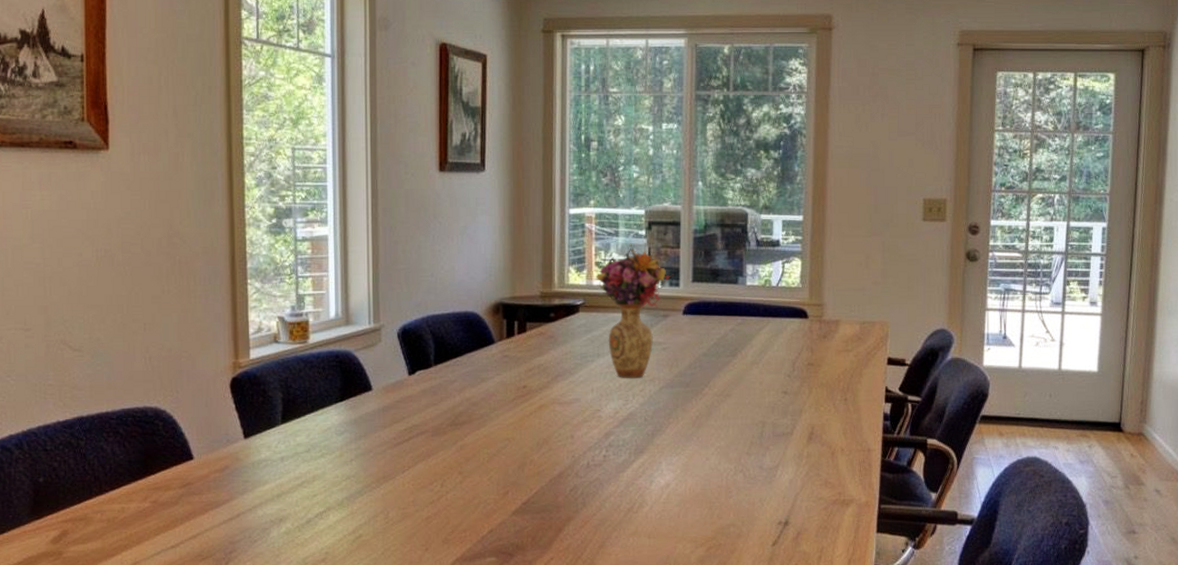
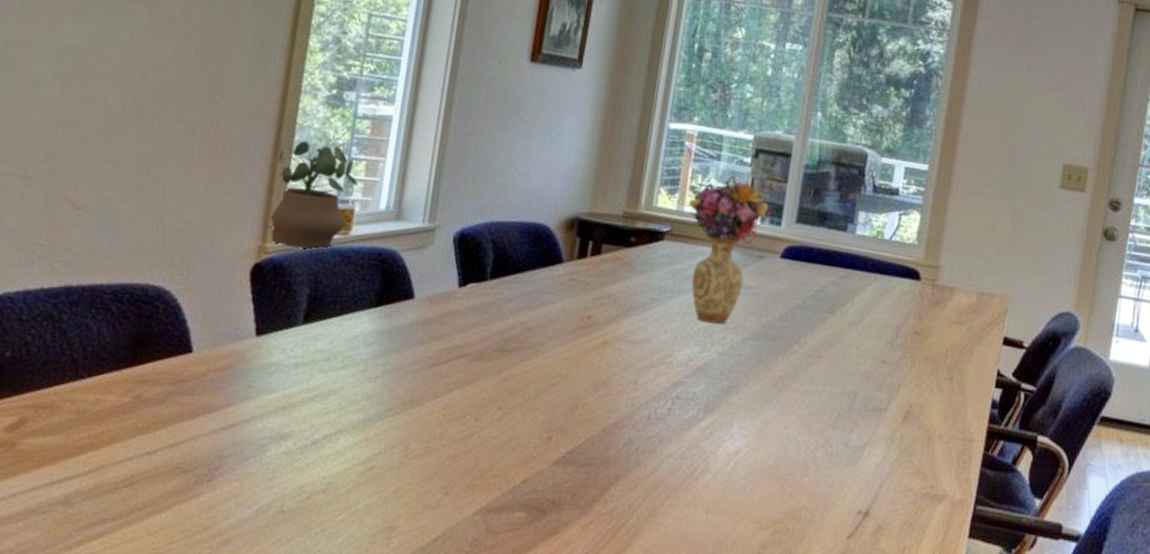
potted plant: none [235,267,308,360] -> present [270,141,359,250]

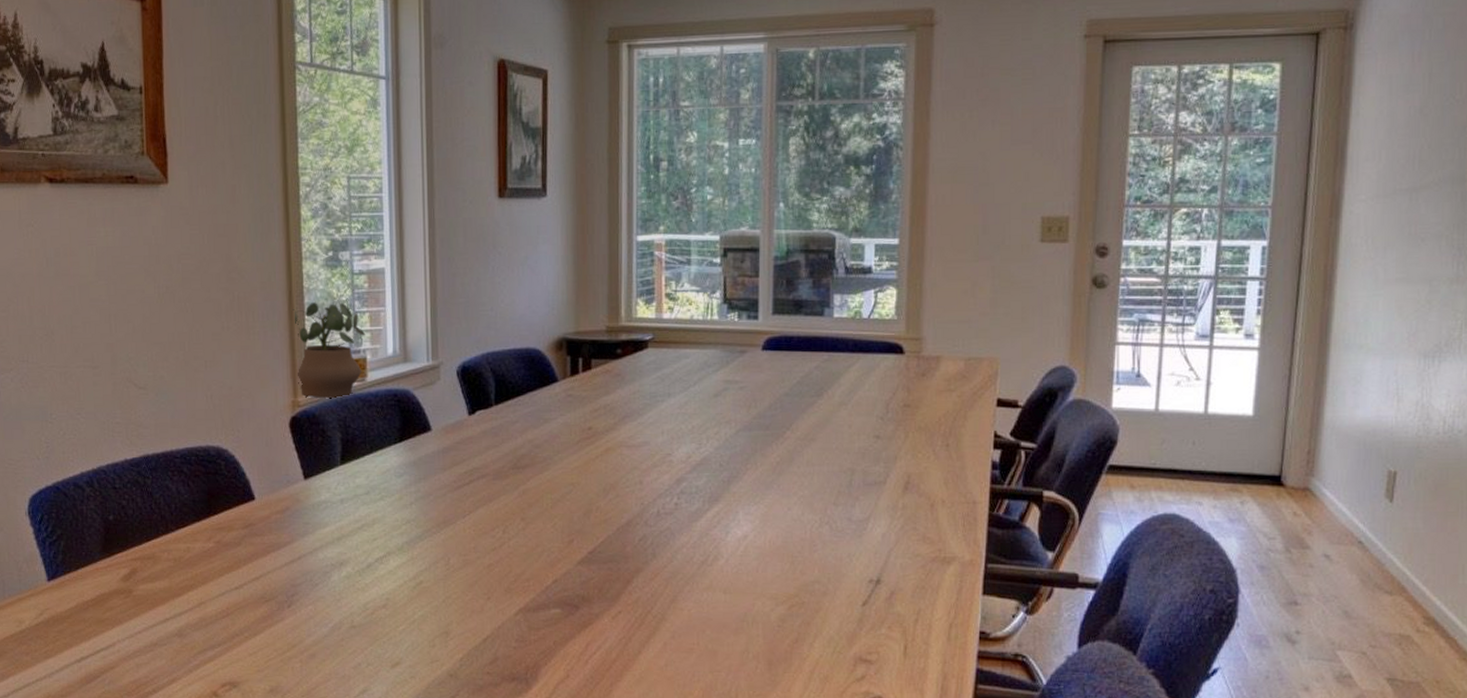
flower arrangement: present [688,170,777,324] -> none [667,272,752,420]

